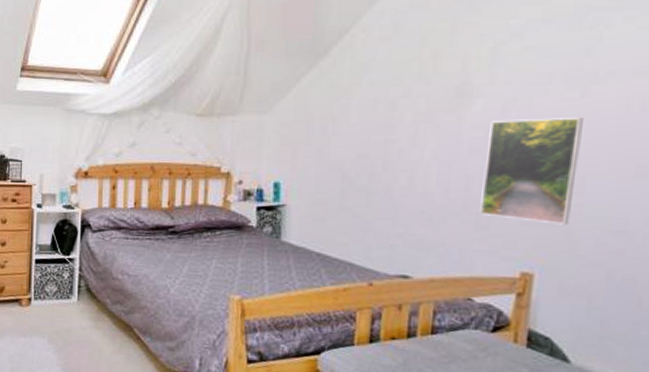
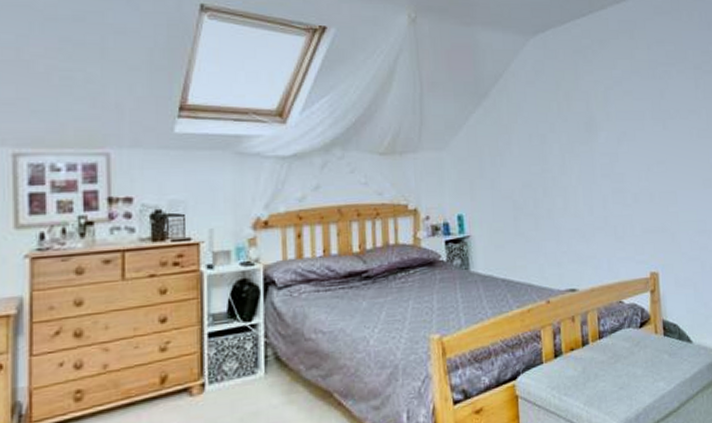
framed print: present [480,118,583,225] -> none [612,145,673,230]

